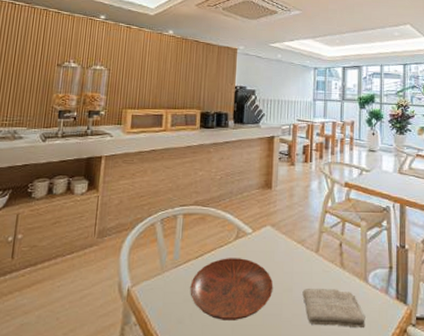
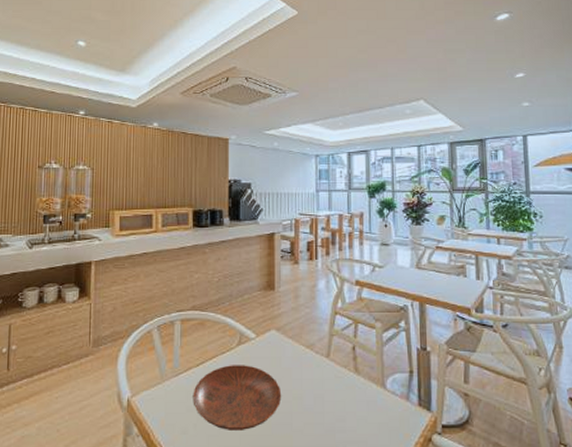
washcloth: present [302,288,365,329] -> none [314,395,385,438]

